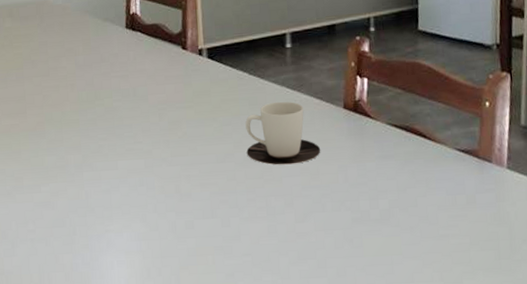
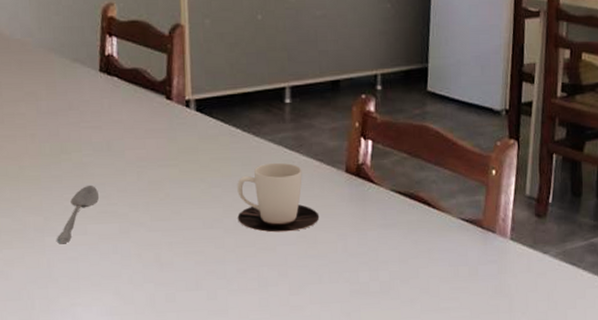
spoon: none [93,127,127,178] -> present [57,186,99,244]

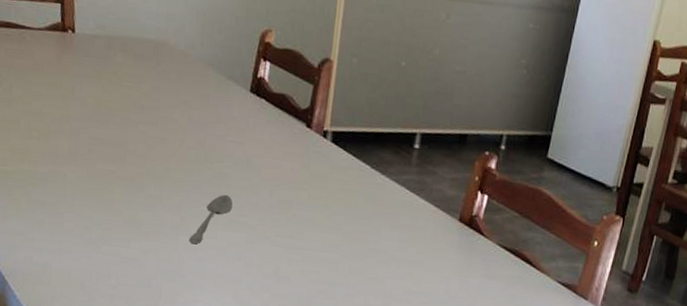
cup: present [237,162,320,233] -> none [354,201,429,268]

